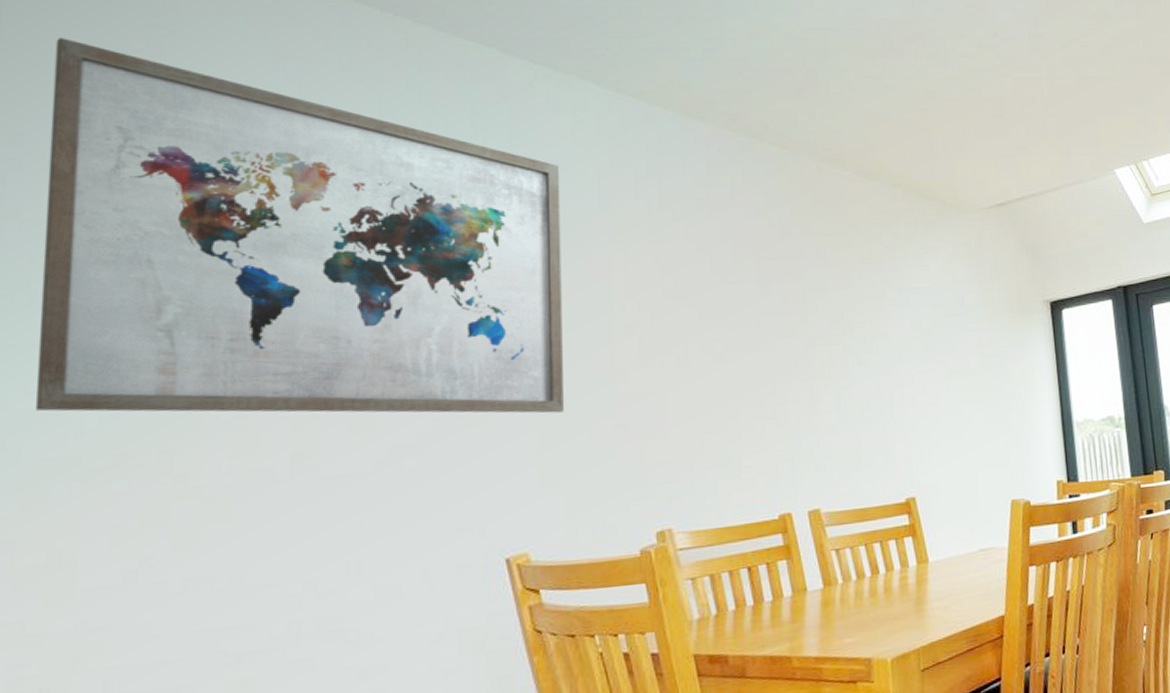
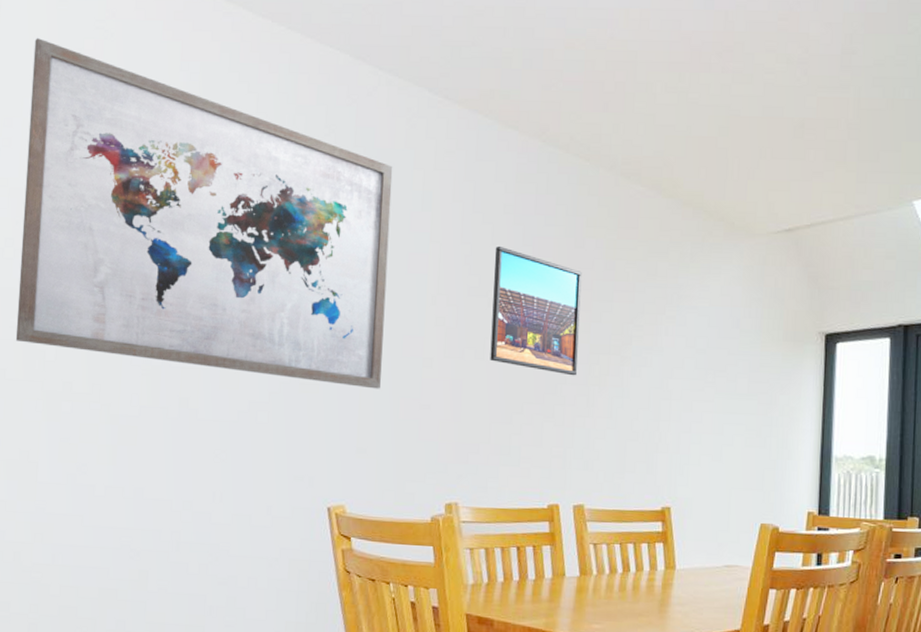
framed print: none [689,242,798,372] -> present [490,245,582,376]

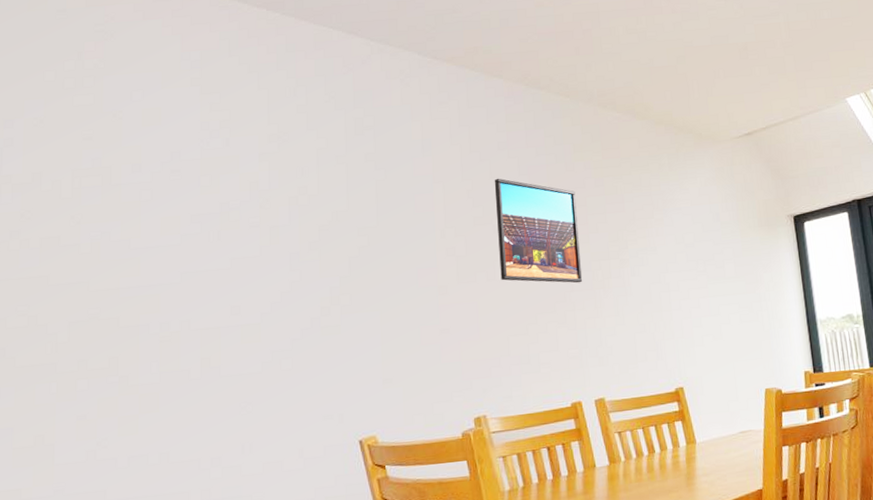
wall art: present [15,38,393,389] -> none [24,46,400,329]

